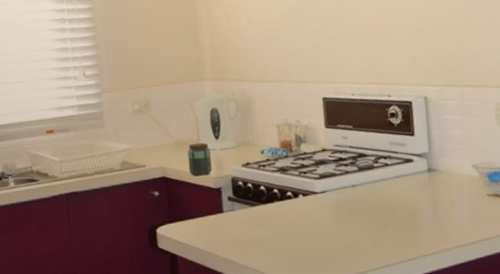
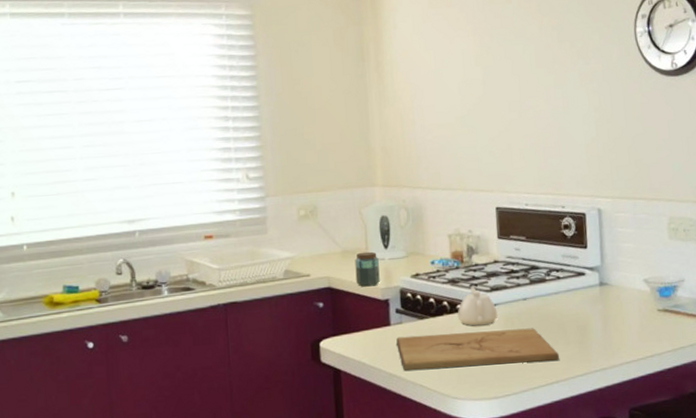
cutting board: none [229,213,390,255] -> present [396,328,560,371]
teapot: none [287,174,328,213] -> present [457,286,498,326]

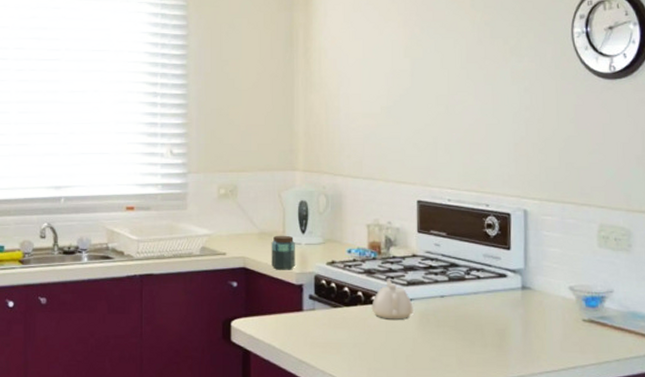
cutting board: present [396,328,560,371] -> none [308,323,476,362]

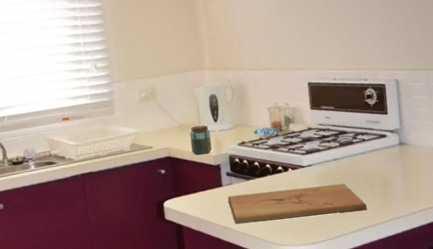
cutting board: none [308,323,476,362] -> present [228,183,368,224]
teapot: present [371,279,413,320] -> none [278,150,313,184]

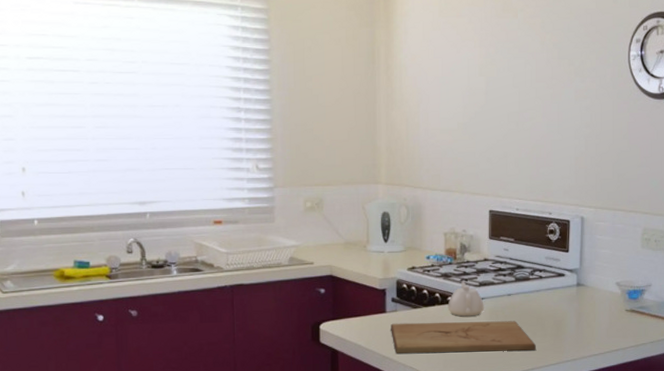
peanut butter: present [189,125,212,155] -> none [356,244,379,277]
teapot: none [278,150,313,184] -> present [447,281,484,317]

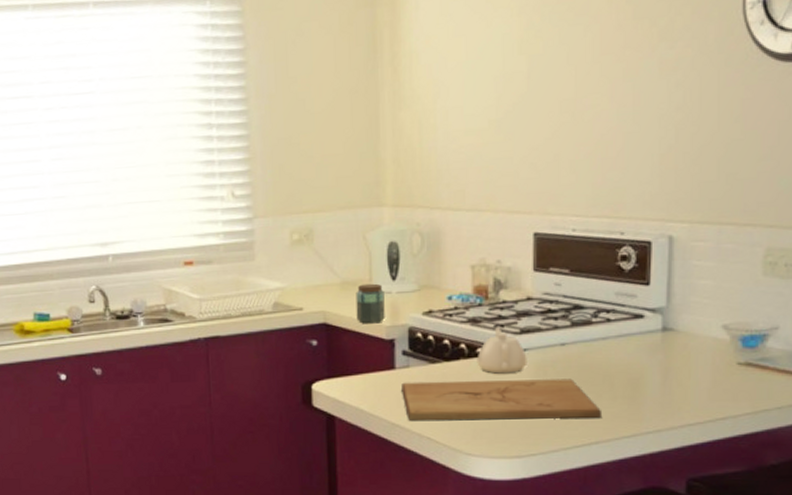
peanut butter: none [356,244,379,277] -> present [356,283,385,324]

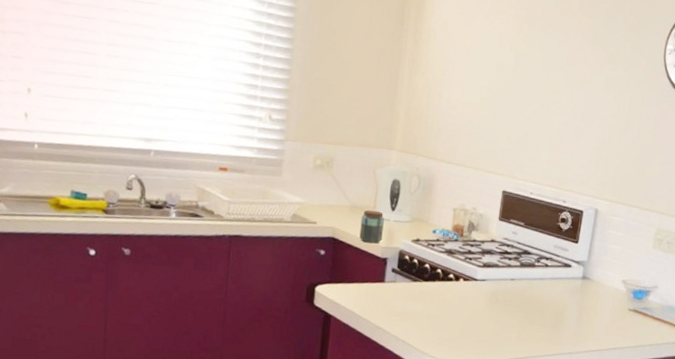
cutting board: present [401,378,603,420] -> none [387,294,533,339]
teapot: present [476,327,527,374] -> none [448,259,486,297]

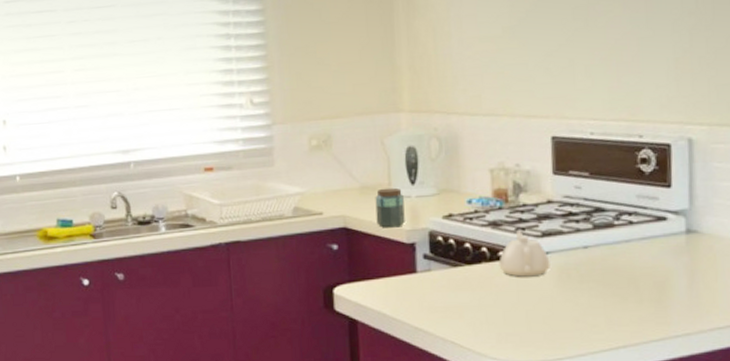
teapot: none [448,259,486,297] -> present [498,230,550,277]

